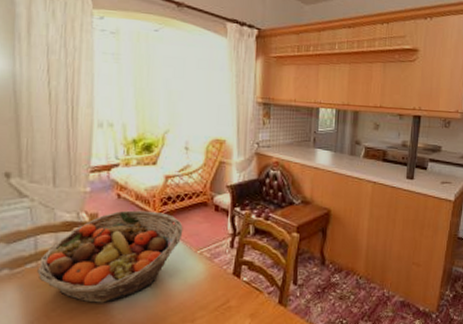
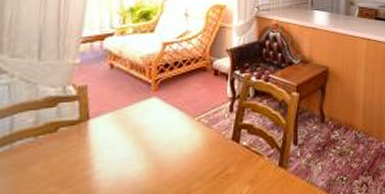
fruit basket: present [37,210,183,303] -> none [10,79,180,186]

